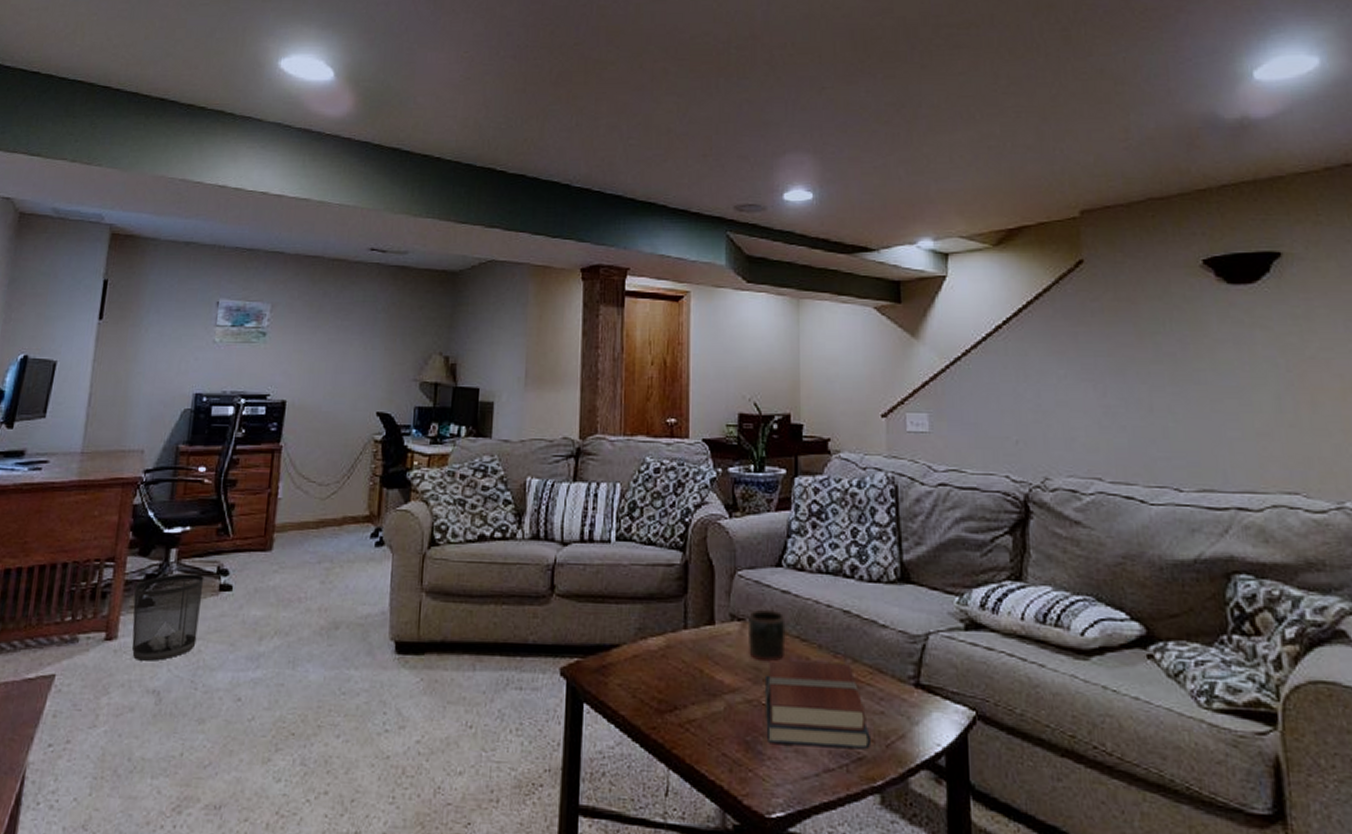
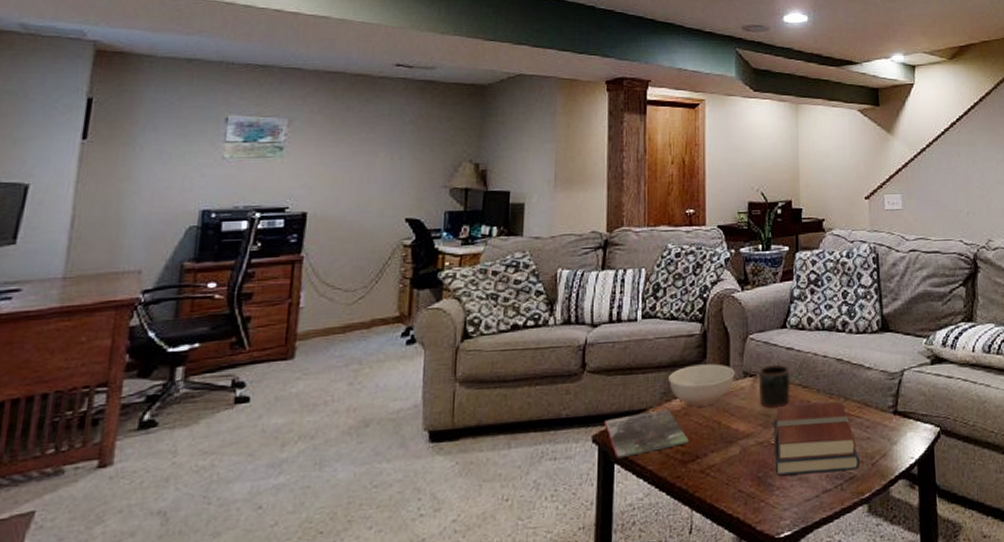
waste bin: present [132,573,204,661] -> none [131,389,217,484]
magazine: none [572,647,666,698] -> present [603,409,689,459]
bowl: none [643,599,720,650] -> present [667,363,735,407]

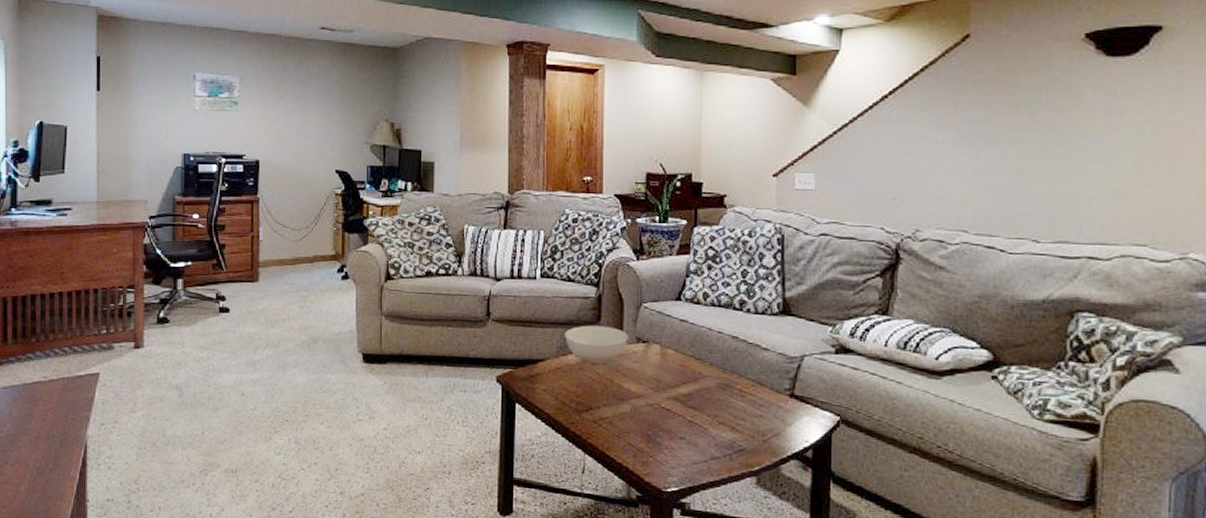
magazine: present [603,409,689,459] -> none [506,361,583,400]
mug: present [759,364,790,409] -> none [651,334,683,375]
books: present [774,402,861,475] -> none [664,373,752,444]

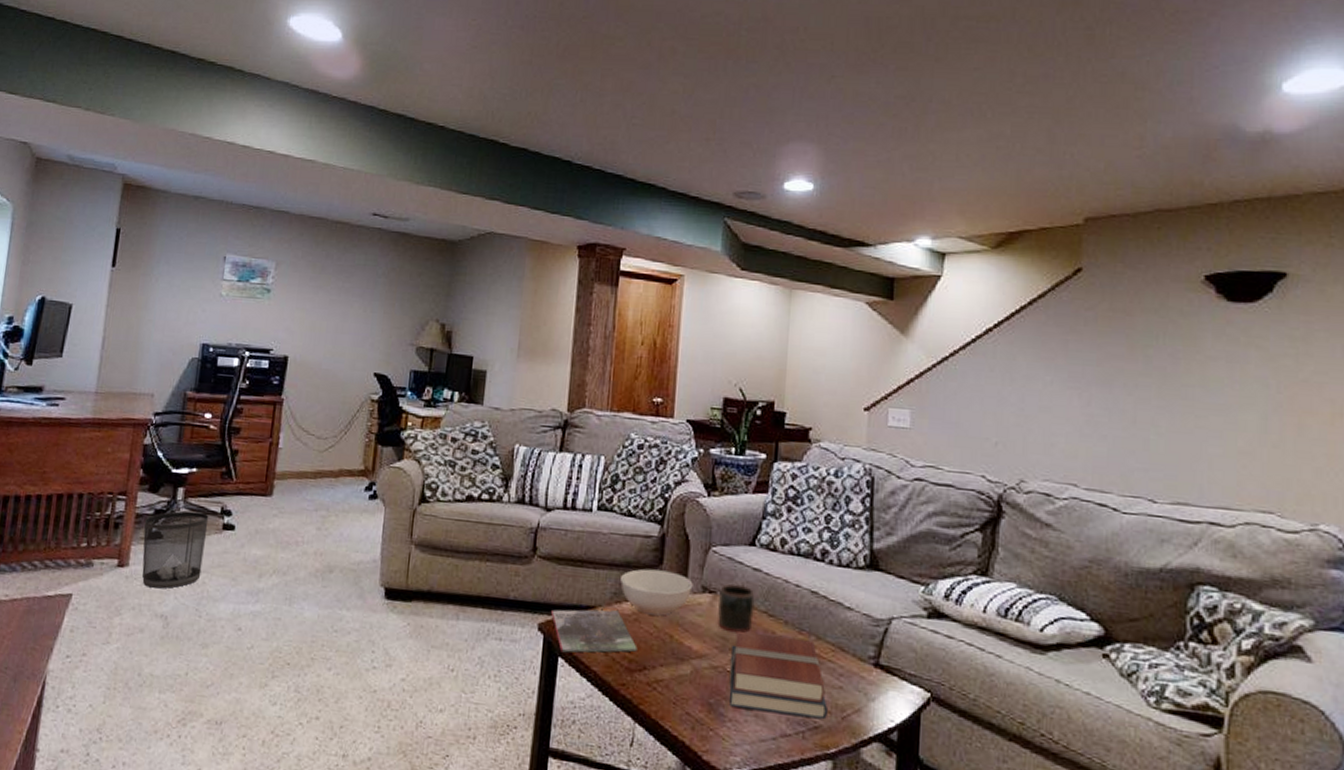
waste bin: none [152,298,207,365] -> present [142,511,209,589]
magazine: none [506,361,583,400] -> present [550,609,637,653]
mug: none [651,334,683,375] -> present [717,584,755,633]
books: none [664,373,752,444] -> present [729,630,829,720]

